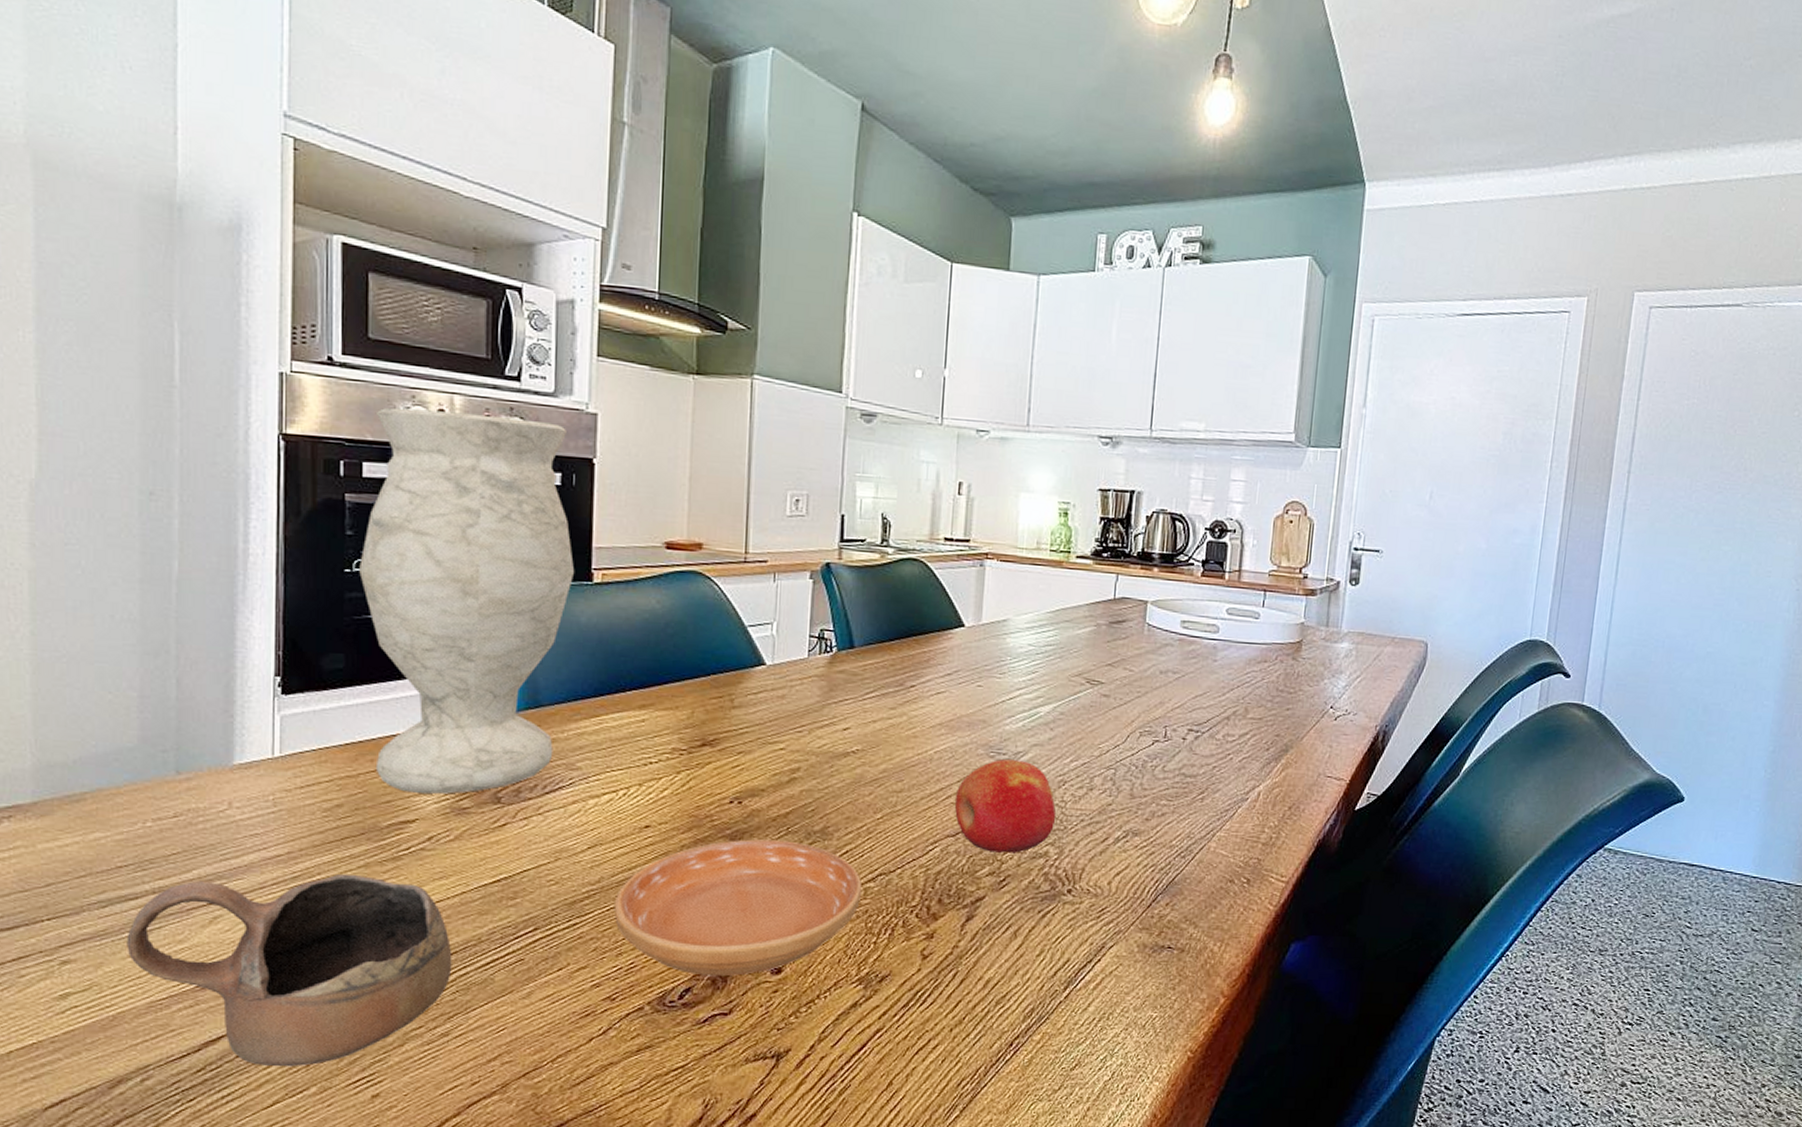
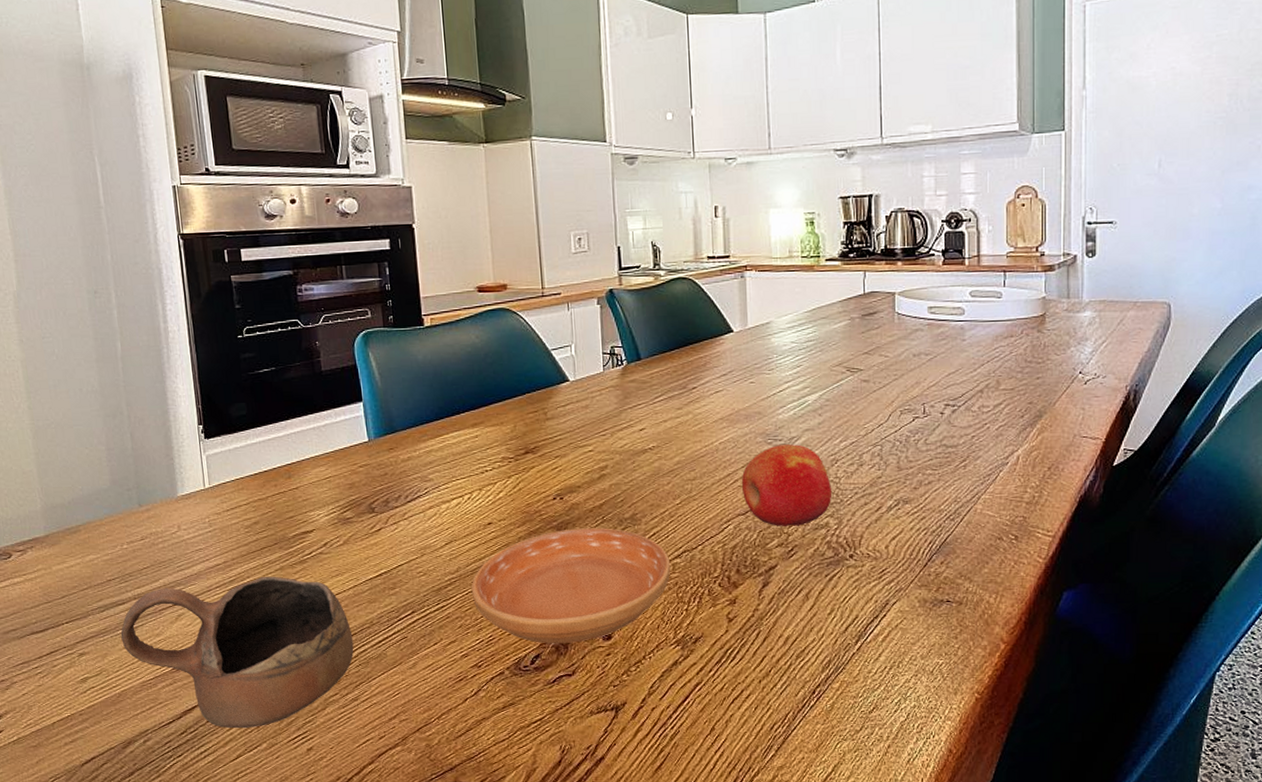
vase: present [359,407,575,794] -> none [245,198,410,509]

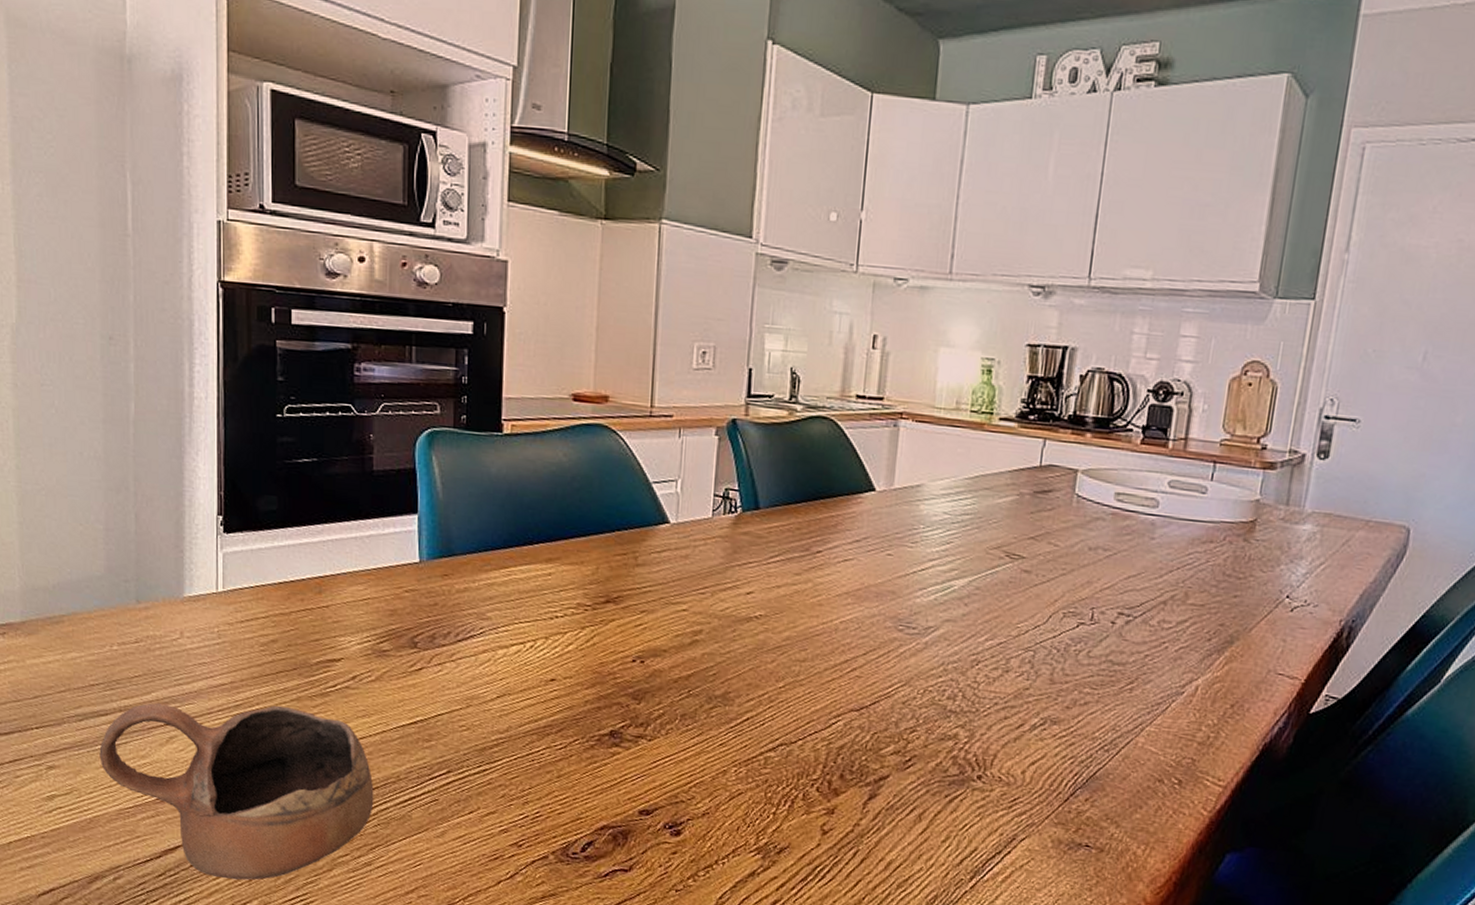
saucer: present [471,528,671,644] -> none [521,699,763,834]
apple: present [741,444,833,526] -> none [859,633,968,734]

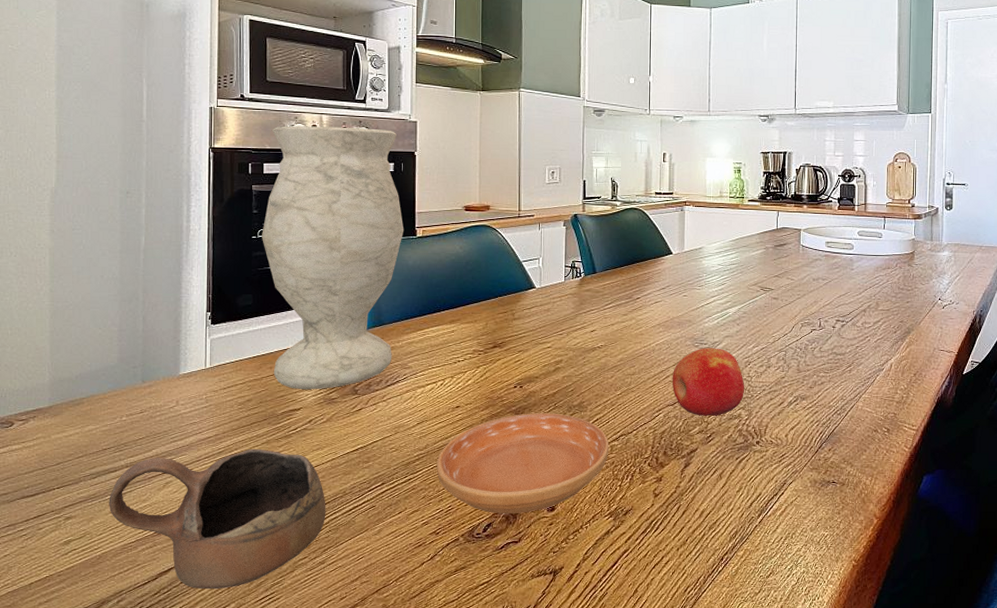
vase: none [290,254,486,636] -> present [262,126,404,389]
saucer: none [521,699,763,834] -> present [436,413,610,514]
apple: none [859,633,968,734] -> present [672,348,745,416]

